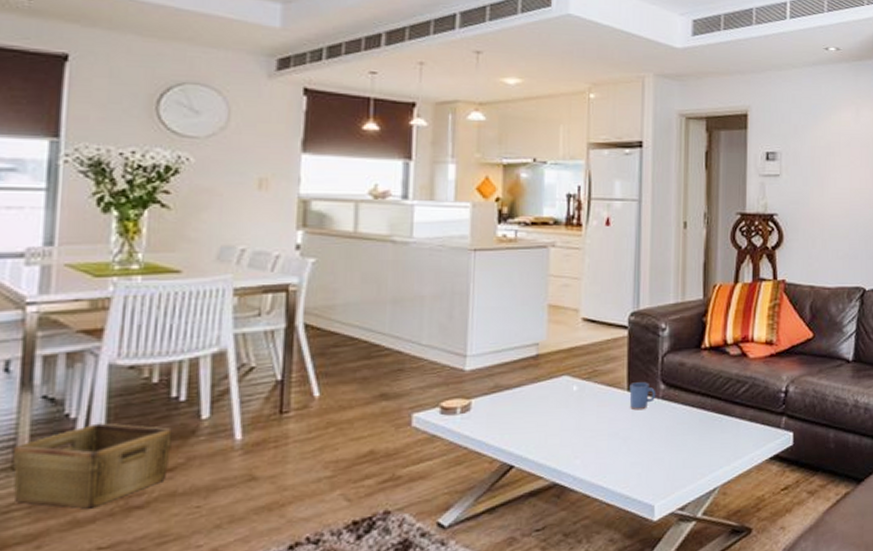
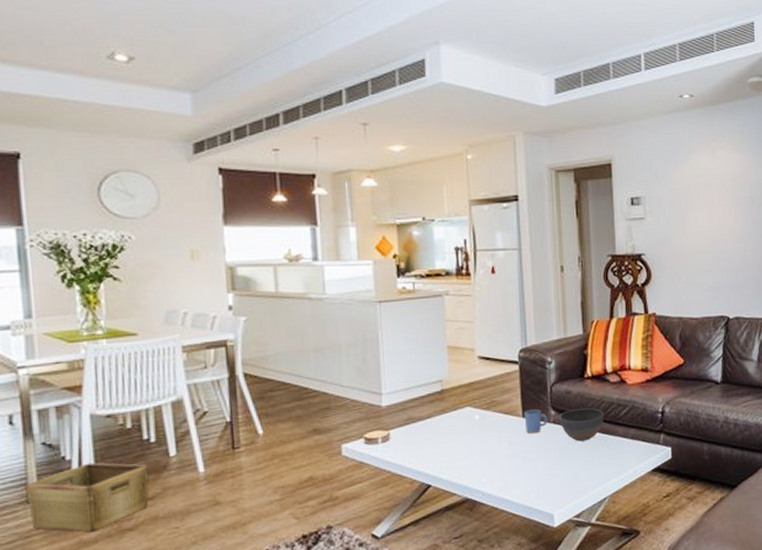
bowl: none [669,383,720,422] -> present [559,408,604,442]

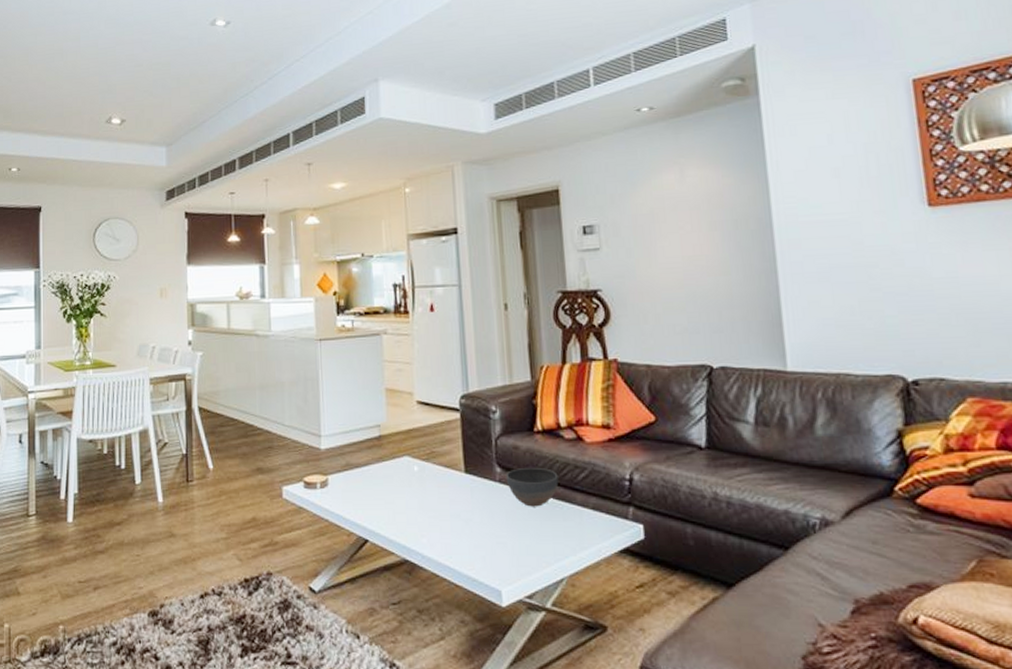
hamper: present [23,462,150,532] -> none [25,484,119,550]
mug: present [524,409,548,433] -> none [466,465,493,492]

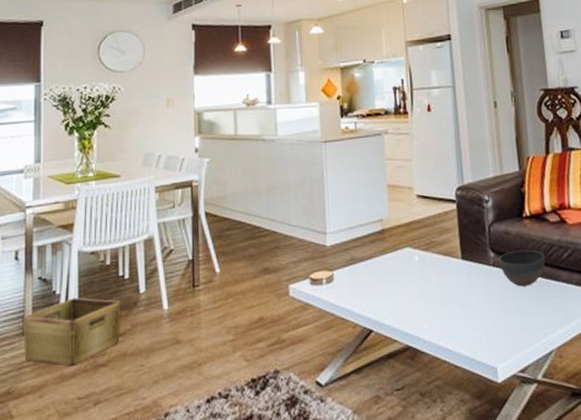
hamper: none [25,484,119,550] -> present [21,297,122,366]

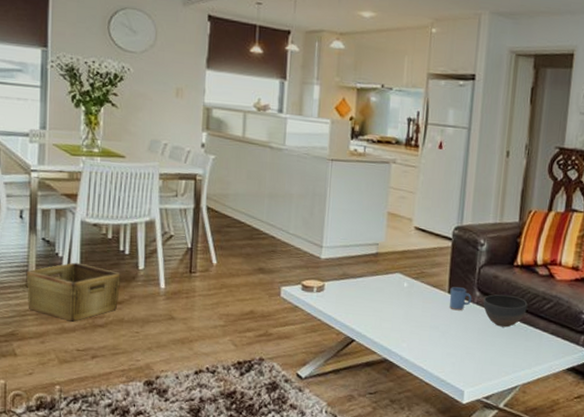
mug: none [463,251,488,277] -> present [449,287,472,310]

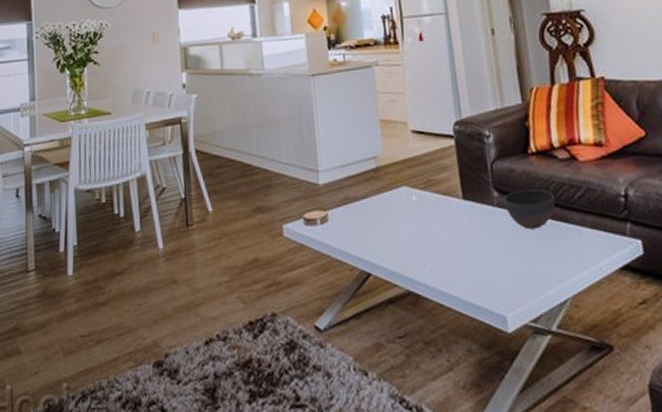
hamper: present [25,262,122,322] -> none [24,235,119,304]
mug: present [449,287,472,310] -> none [464,190,491,218]

